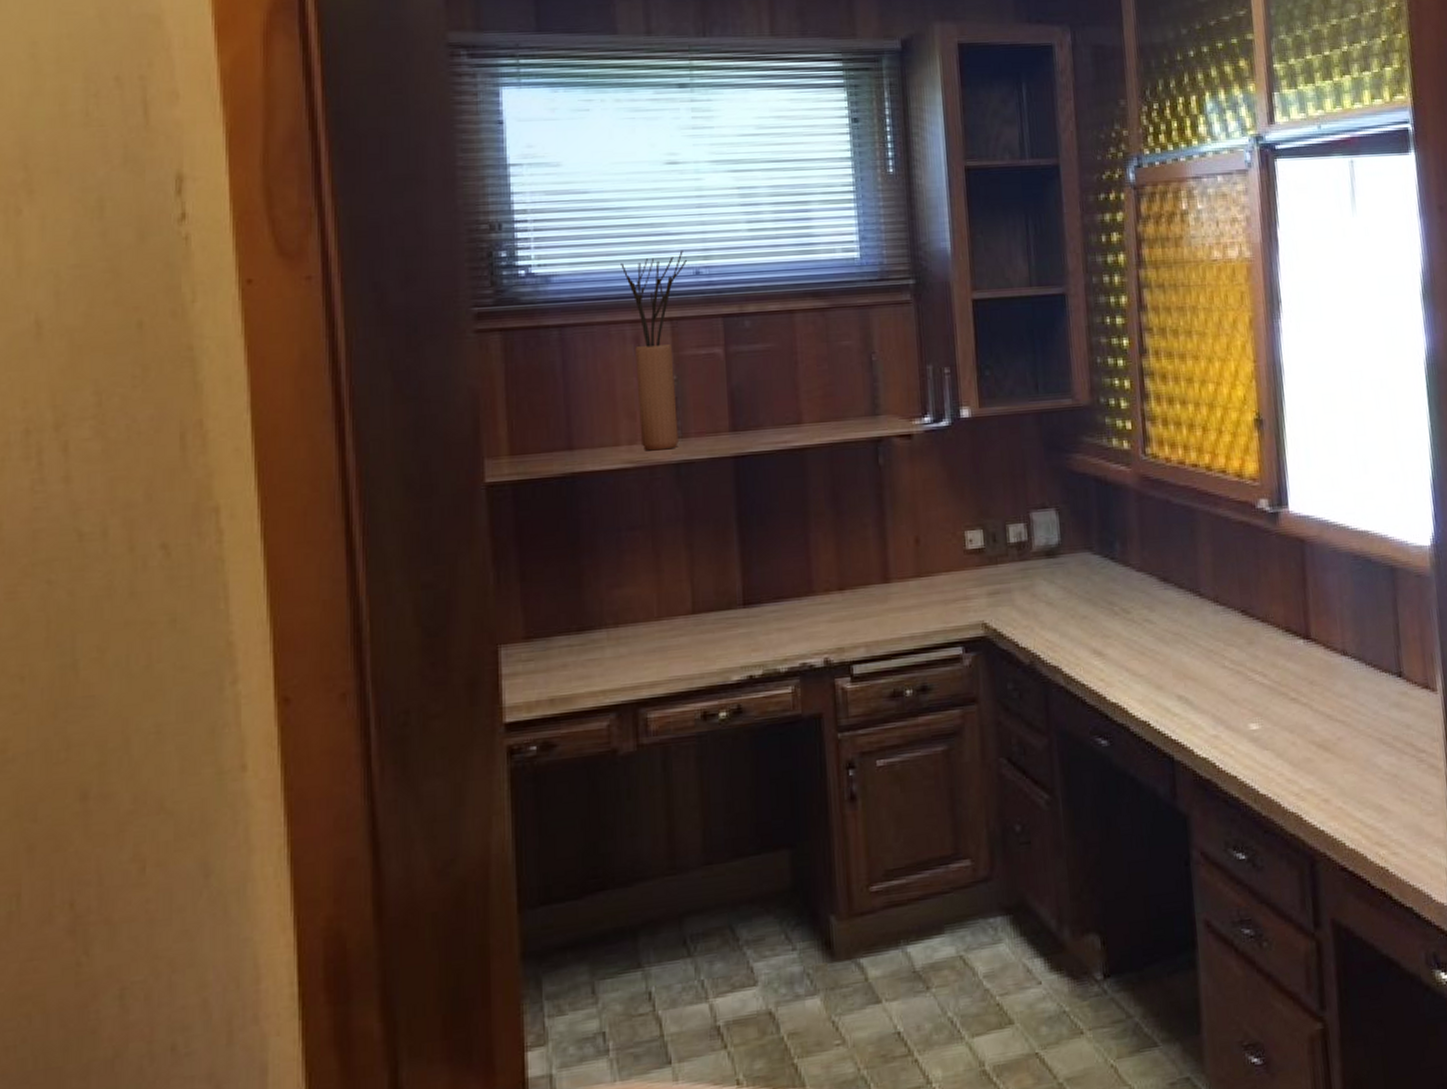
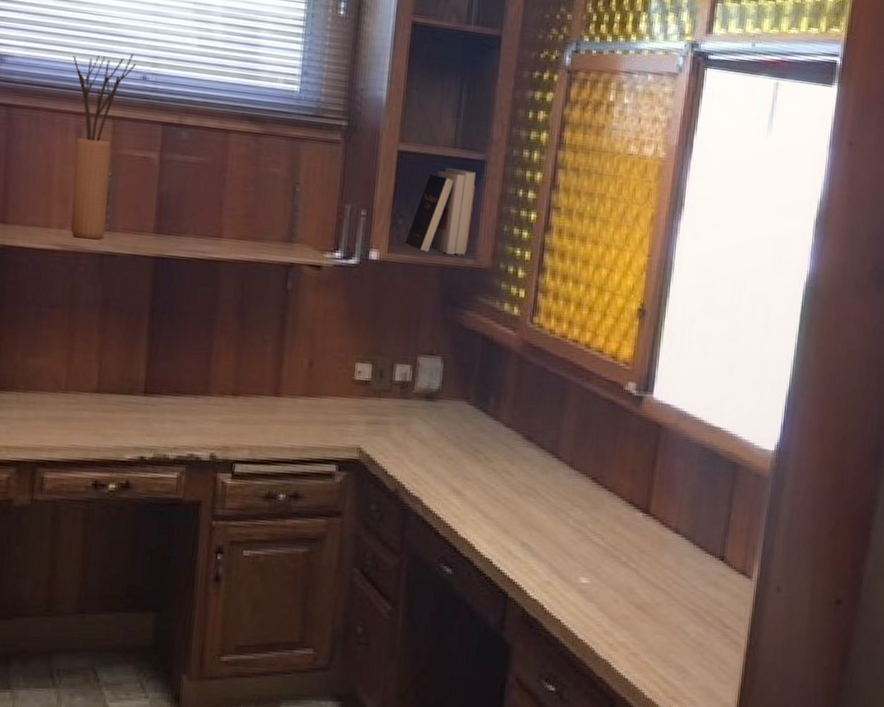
books: none [995,307,1064,400] -> present [405,167,477,256]

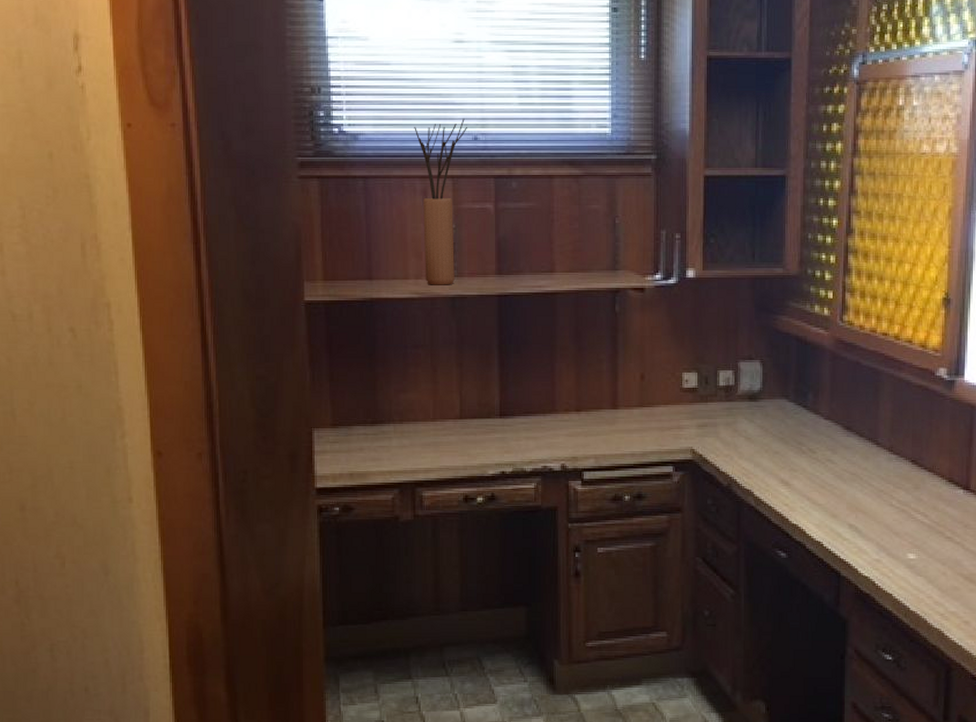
books: present [405,167,477,256] -> none [718,185,780,266]

